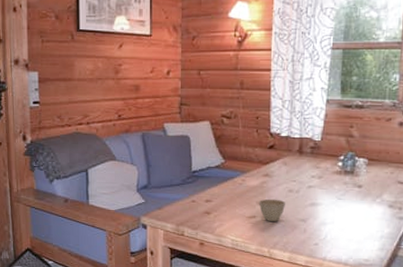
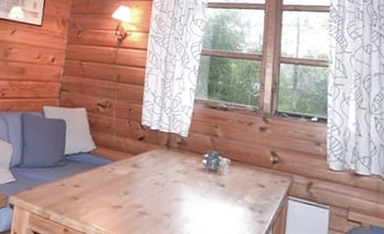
cup: present [259,198,285,221] -> none [126,189,151,214]

